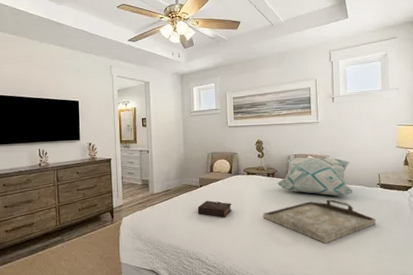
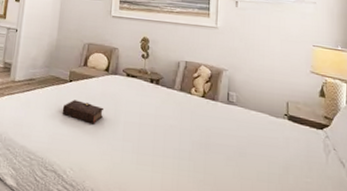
serving tray: present [263,199,377,244] -> none [139,122,281,181]
decorative pillow: present [277,157,354,196] -> none [161,65,254,123]

